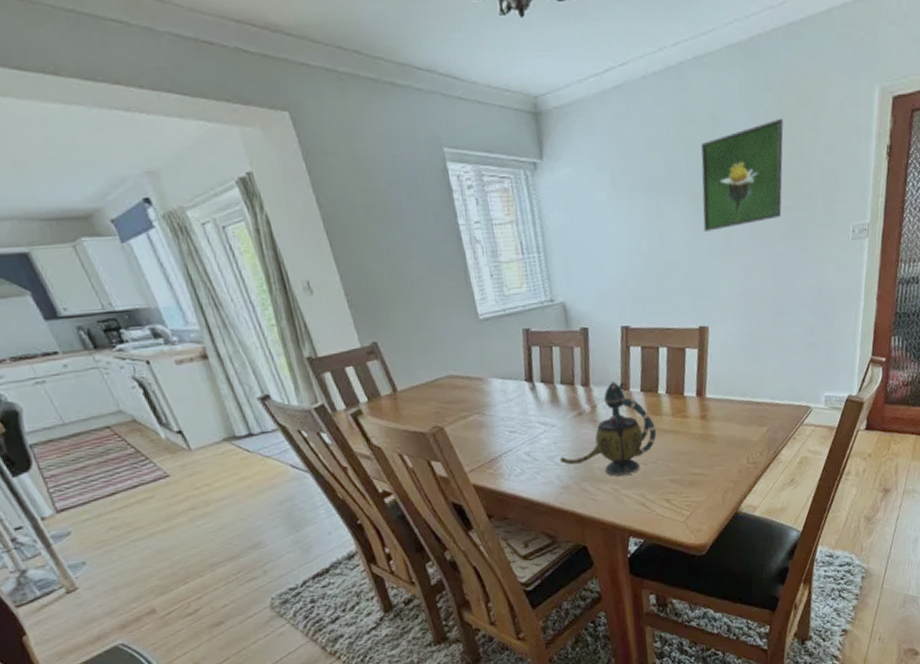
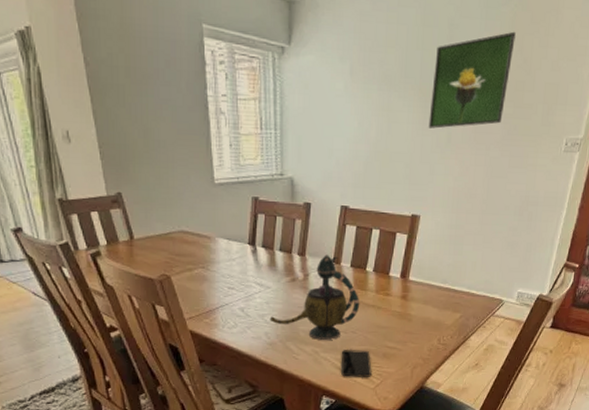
smartphone: none [644,480,680,513] -> present [340,349,372,377]

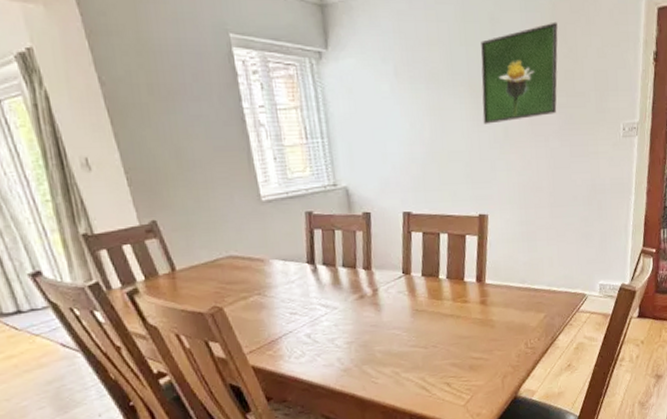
teapot: present [269,255,360,340] -> none [340,266,438,359]
smartphone: present [340,349,372,377] -> none [425,364,460,397]

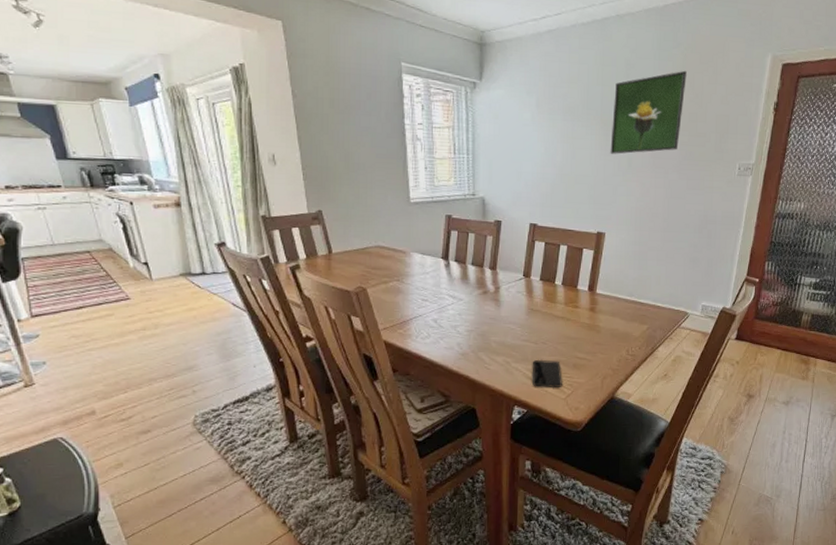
smartphone: none [425,364,460,397] -> present [531,359,562,387]

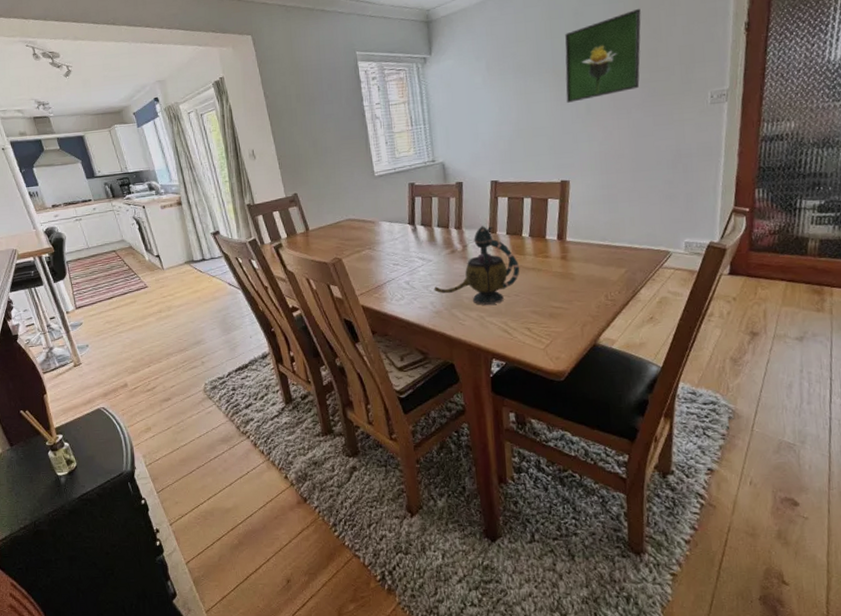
teapot: none [462,269,550,350] -> present [434,226,520,305]
smartphone: present [531,359,562,387] -> none [507,311,540,339]

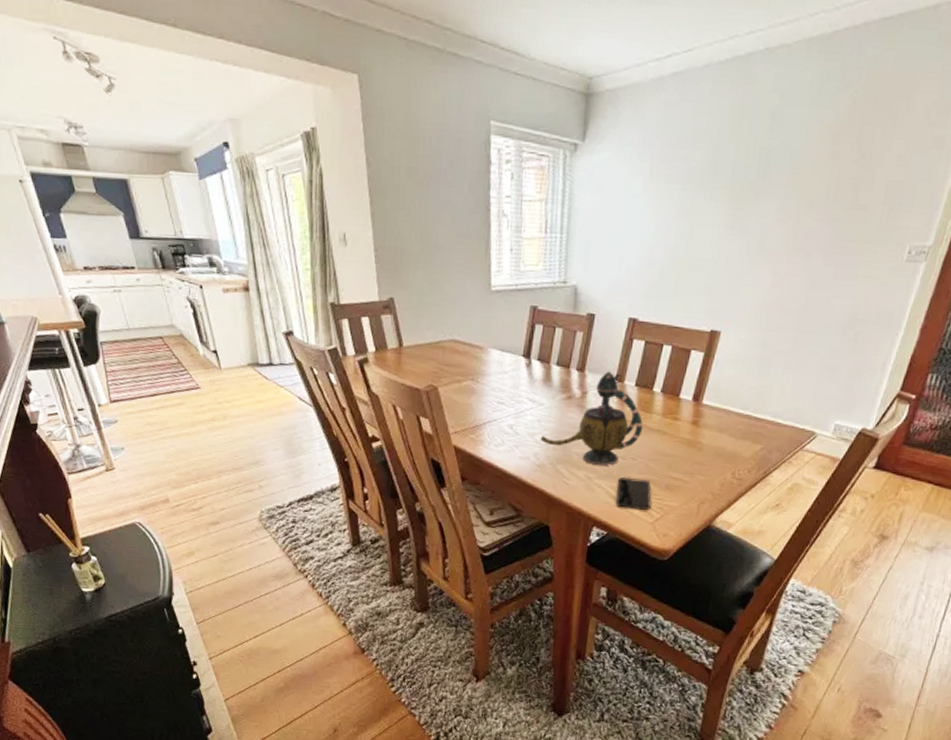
smartphone: none [507,311,540,339] -> present [615,476,652,510]
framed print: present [564,8,641,103] -> none [737,121,854,233]

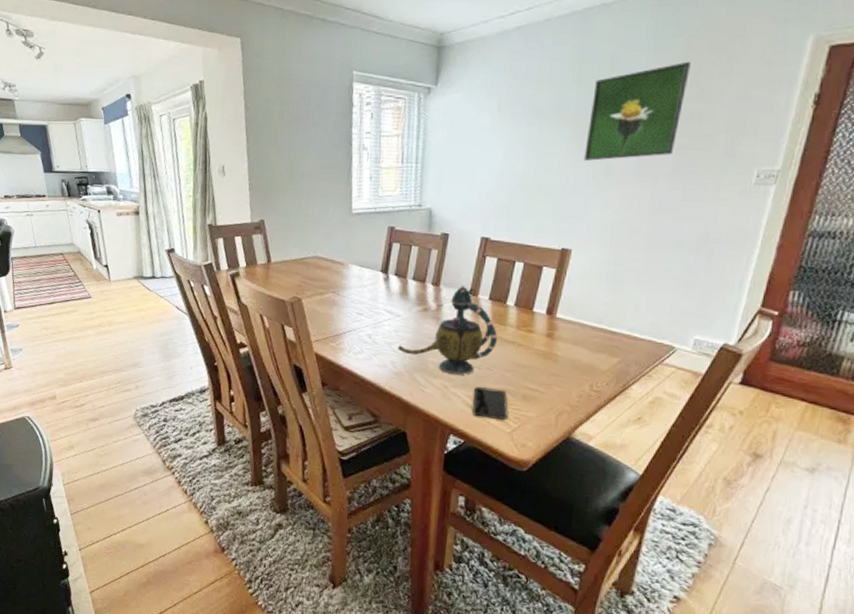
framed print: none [737,121,854,233] -> present [584,61,691,161]

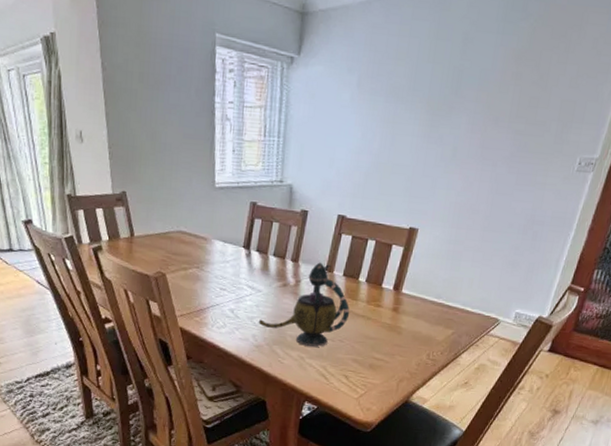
smartphone: present [472,386,508,420] -> none [325,357,357,387]
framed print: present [584,61,691,161] -> none [433,46,534,143]

